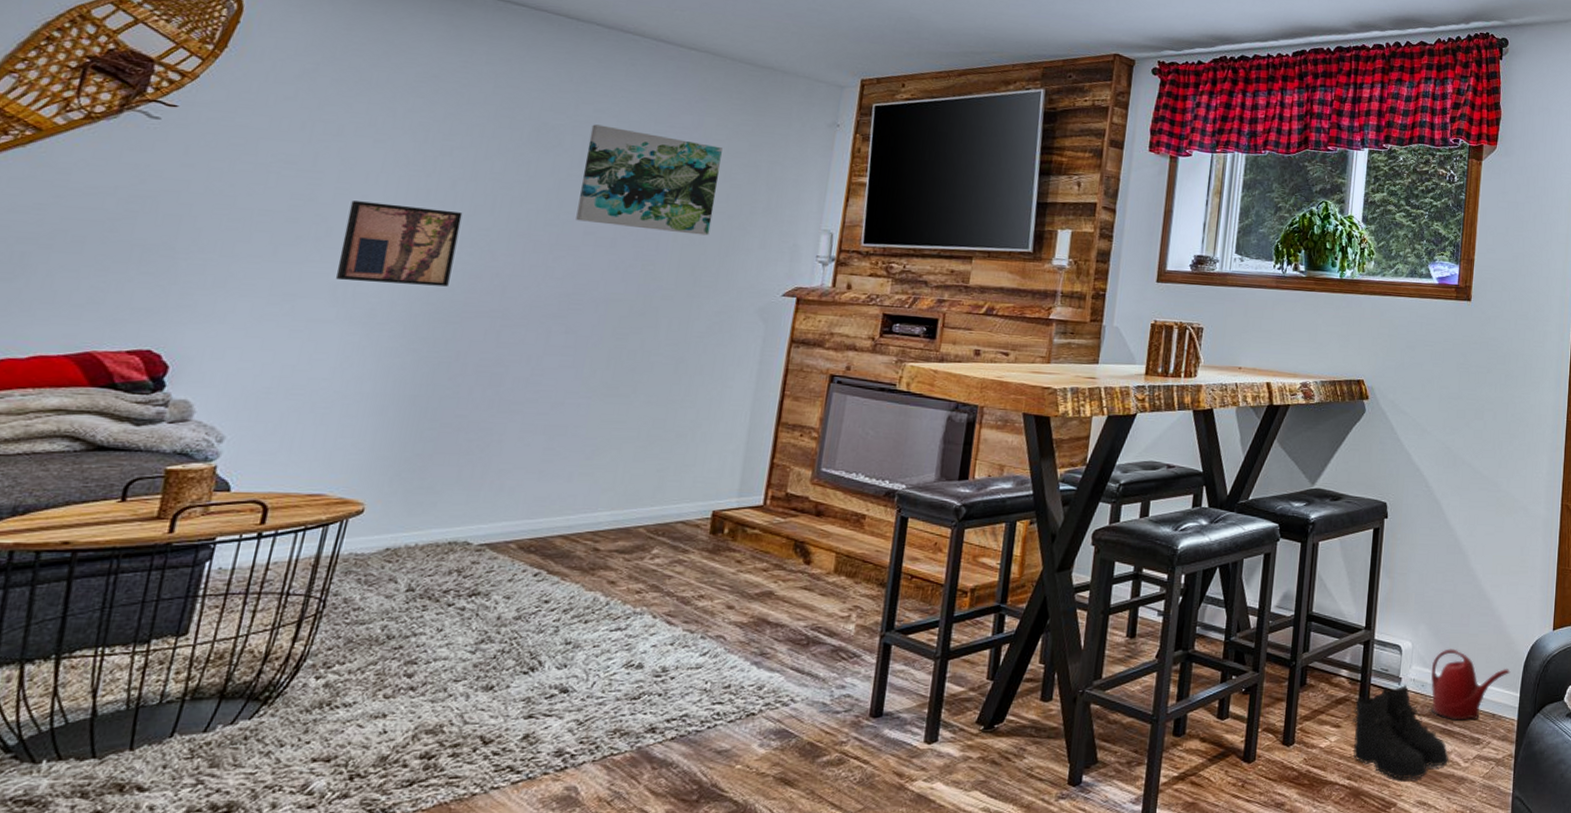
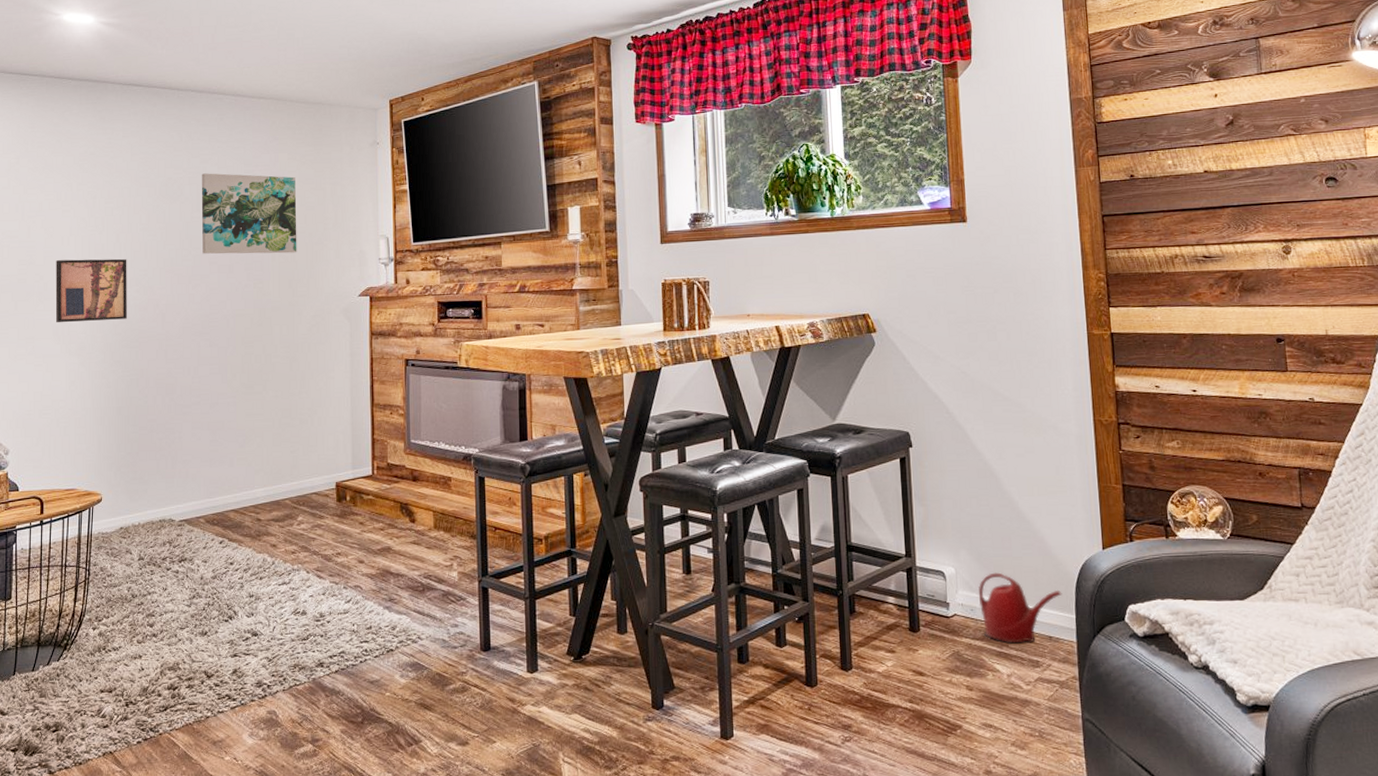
boots: present [1352,684,1450,780] -> none [905,609,1010,703]

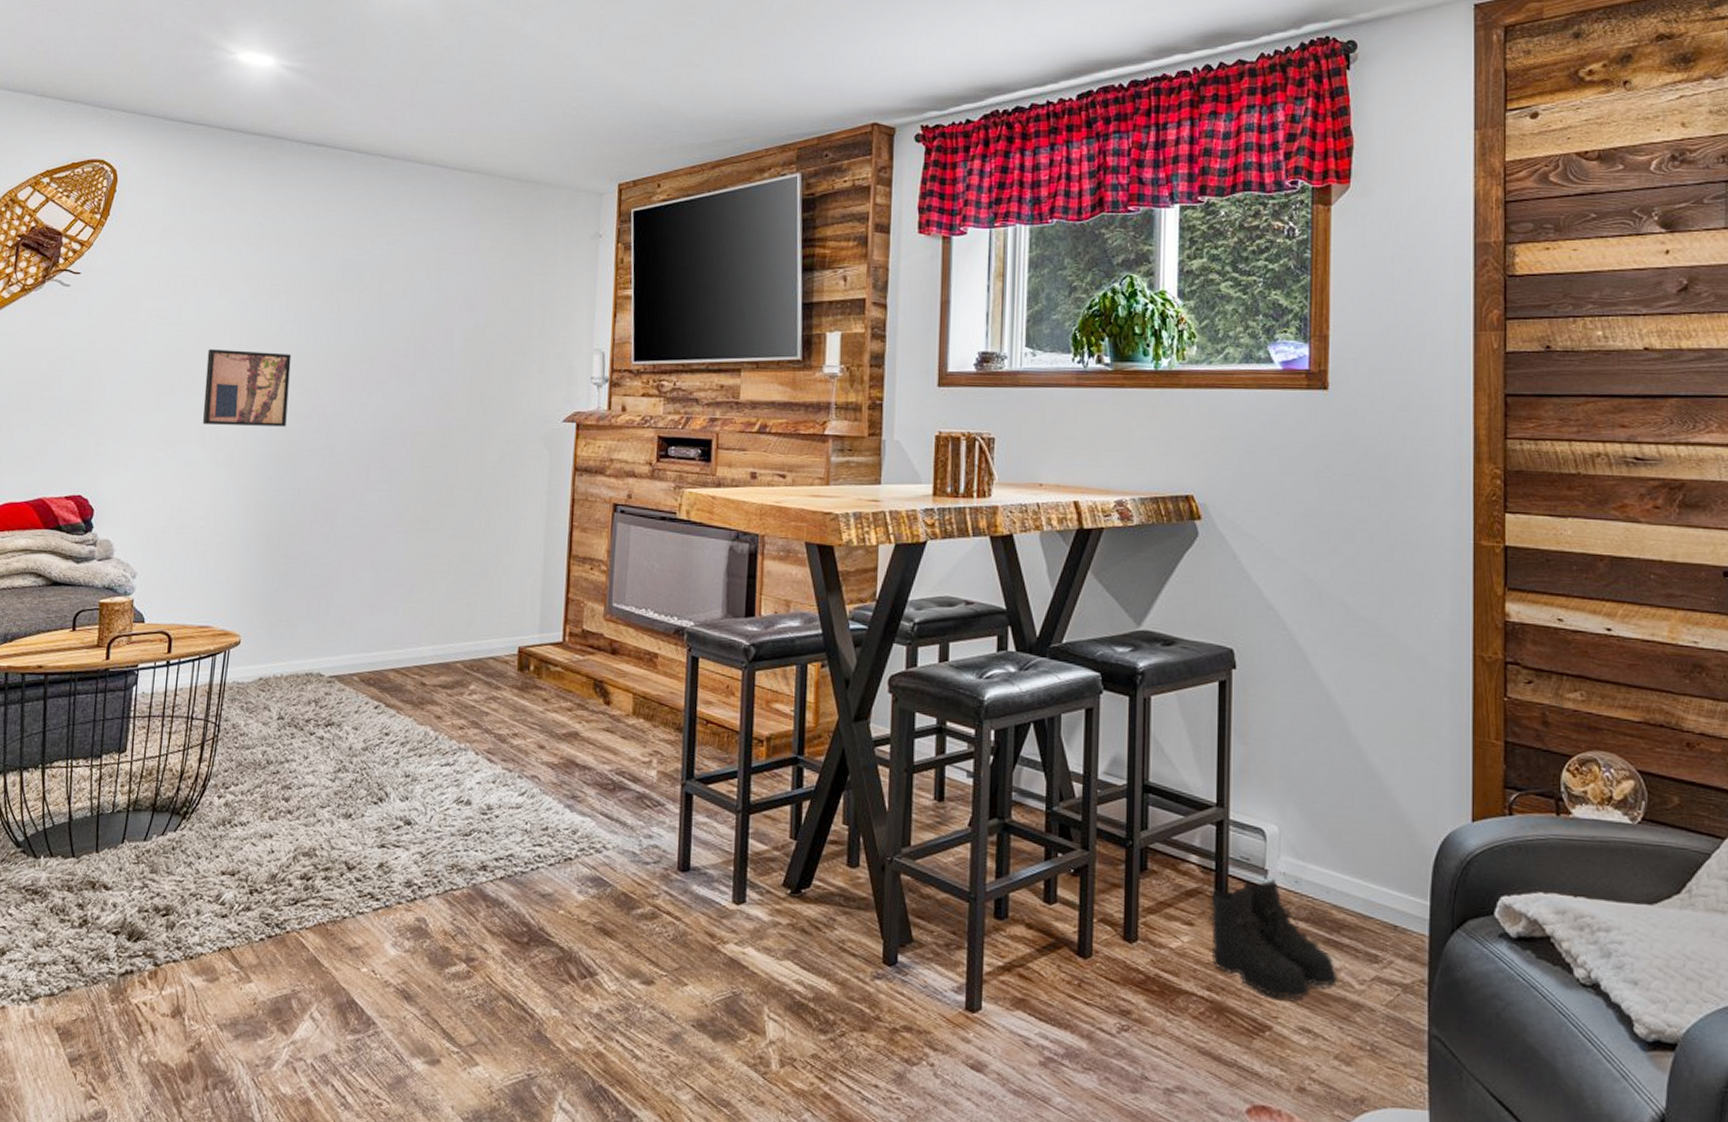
wall art: present [201,173,297,254] -> none [381,257,498,363]
boots: none [905,609,1010,703] -> present [1208,878,1339,1000]
watering can: present [978,572,1062,644] -> none [1306,837,1415,931]

